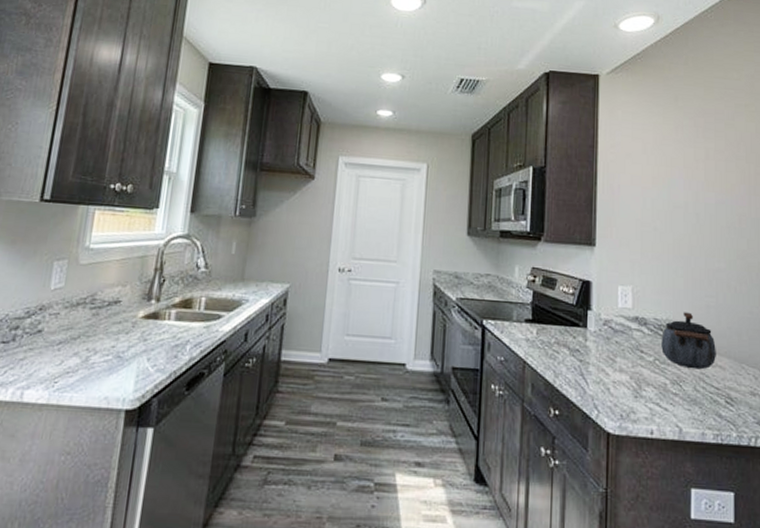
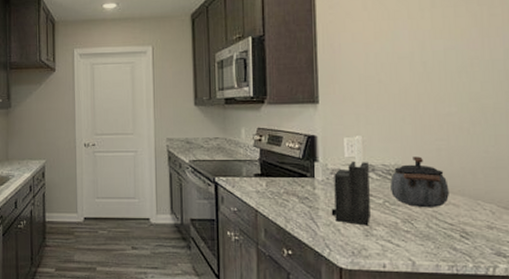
knife block: none [601,285,641,386] -> present [331,136,370,226]

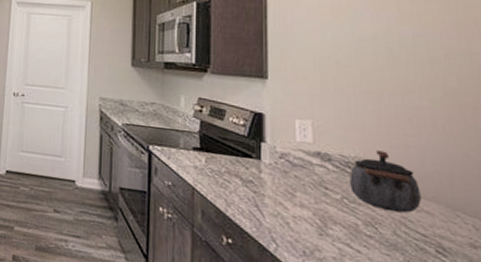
knife block: present [331,136,370,226] -> none [279,119,326,223]

